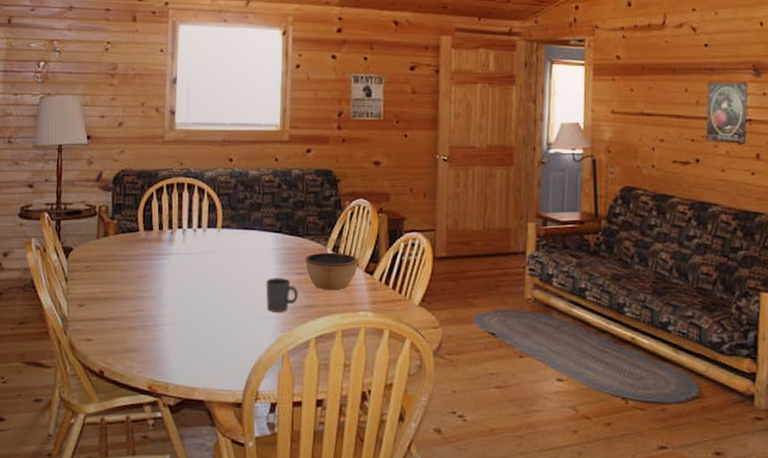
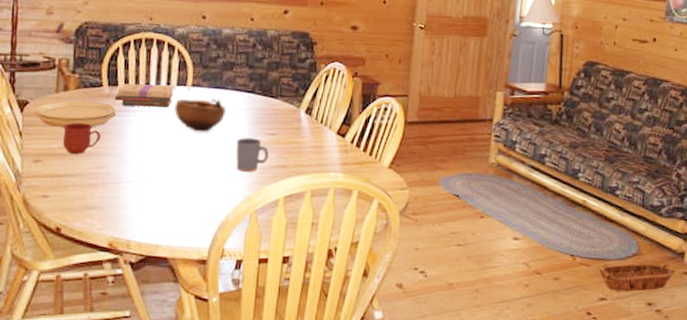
plate: none [78,246,152,272] -> present [34,101,116,127]
mug: none [103,267,139,298] -> present [62,122,101,154]
books: none [150,228,204,250] -> present [114,84,174,108]
bowl: none [206,239,254,272] -> present [174,98,226,131]
bowl: present [305,252,358,291] -> none [277,114,331,152]
basket: none [655,407,744,439] -> present [598,263,674,291]

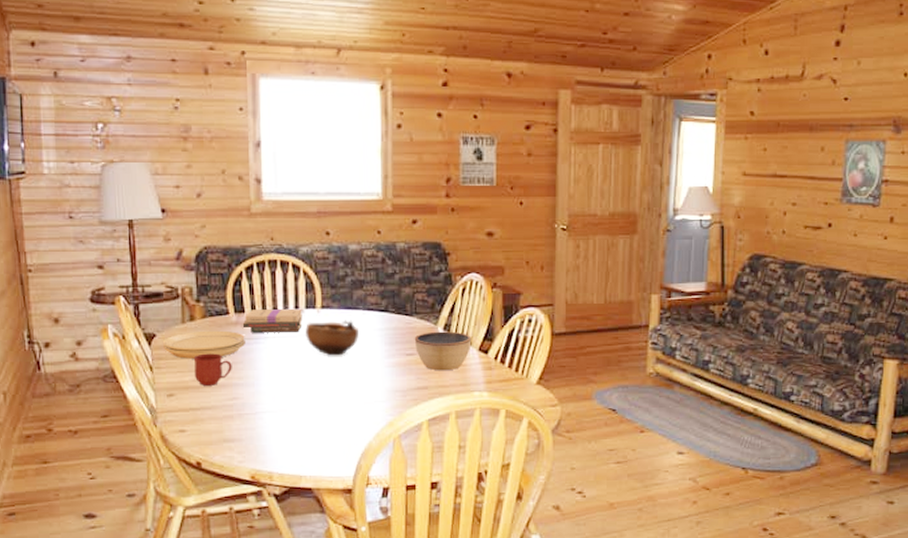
mug: present [236,138,269,172] -> none [372,360,408,396]
bowl: none [277,114,331,152] -> present [414,331,472,371]
basket: present [598,263,674,291] -> none [774,472,860,505]

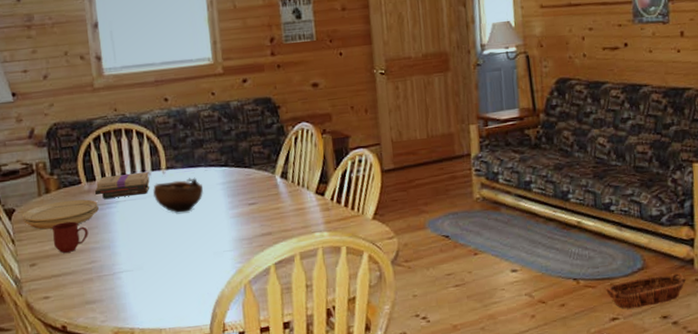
bowl: present [414,331,472,371] -> none [254,178,308,217]
basket: none [774,472,860,505] -> present [604,272,686,309]

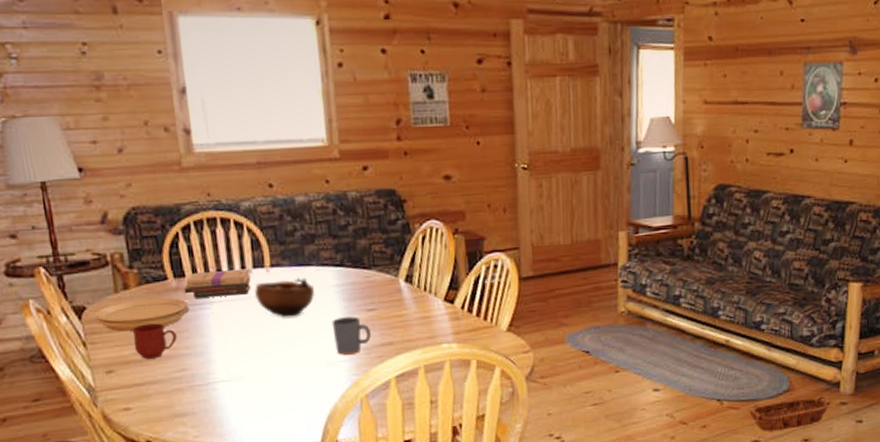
mug: none [218,210,252,245] -> present [332,316,371,355]

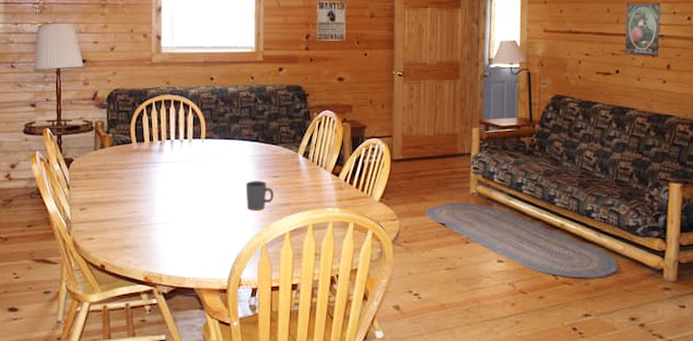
plate: present [94,297,189,332] -> none [78,156,144,179]
mug: present [131,323,177,359] -> none [102,175,133,201]
books: present [183,269,251,298] -> none [142,140,190,158]
bowl: present [254,277,314,316] -> none [192,148,235,177]
basket: present [748,395,830,432] -> none [580,279,655,307]

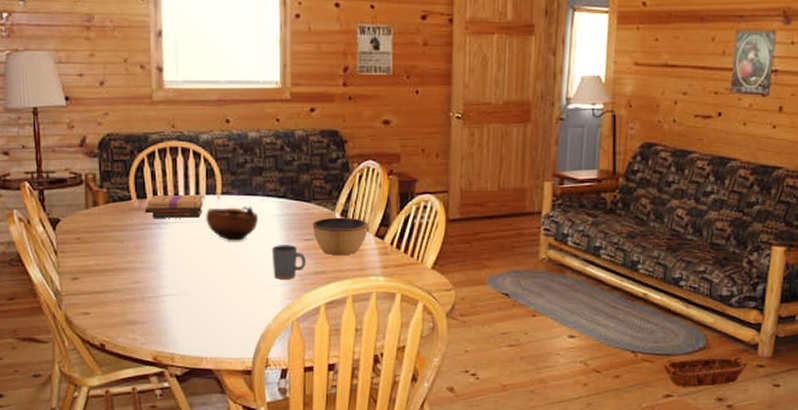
books: none [142,140,190,158] -> present [144,195,203,218]
bowl: none [192,148,235,177] -> present [206,206,258,240]
bowl: none [279,158,326,190] -> present [312,217,368,256]
basket: none [580,279,655,307] -> present [662,356,747,387]

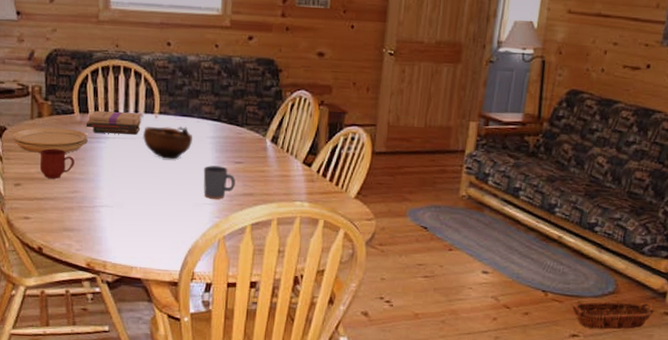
plate: none [66,216,147,243] -> present [12,127,88,153]
mug: none [97,238,135,269] -> present [39,148,75,179]
bowl: present [312,217,368,256] -> none [243,142,297,180]

